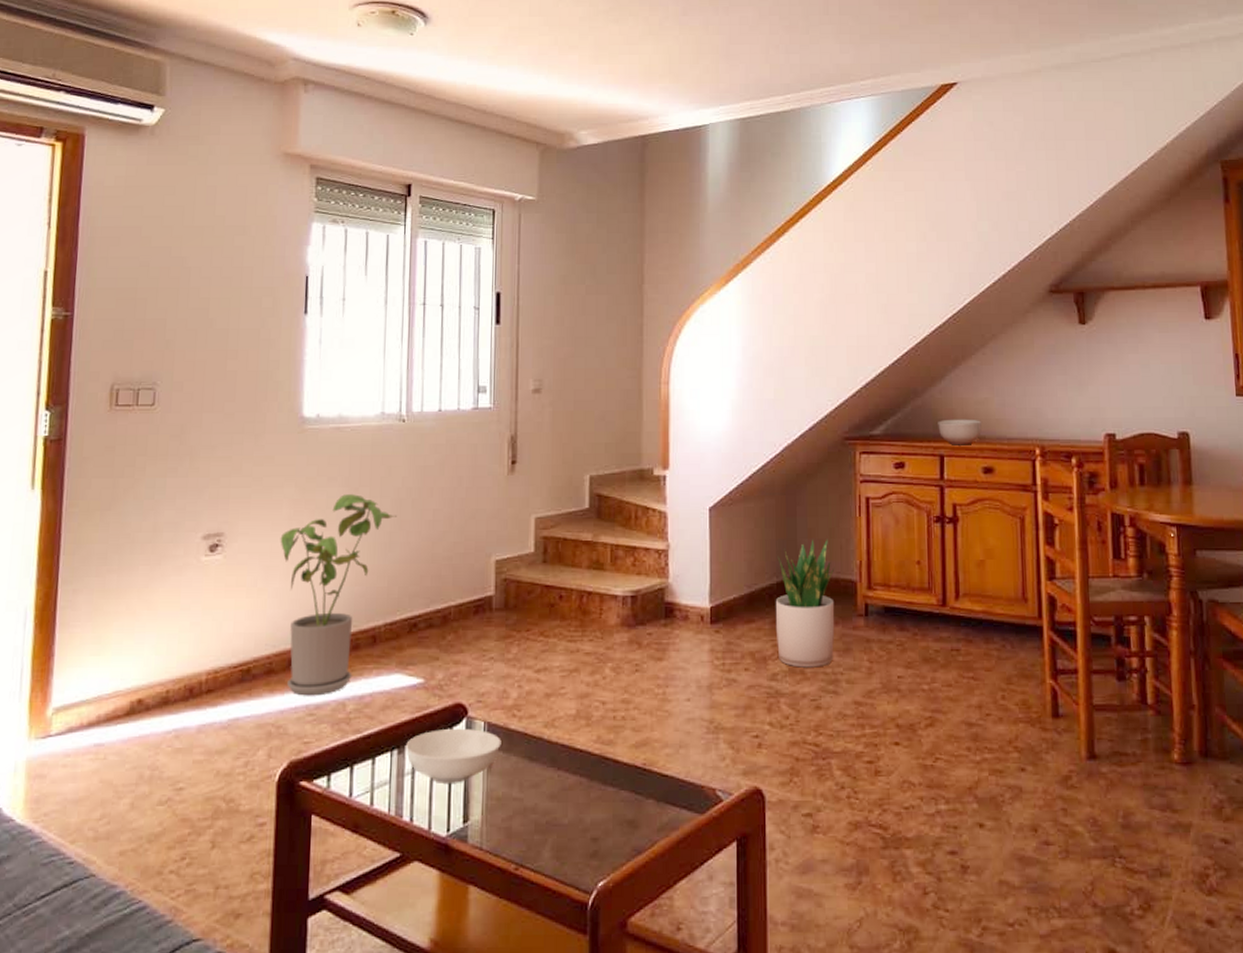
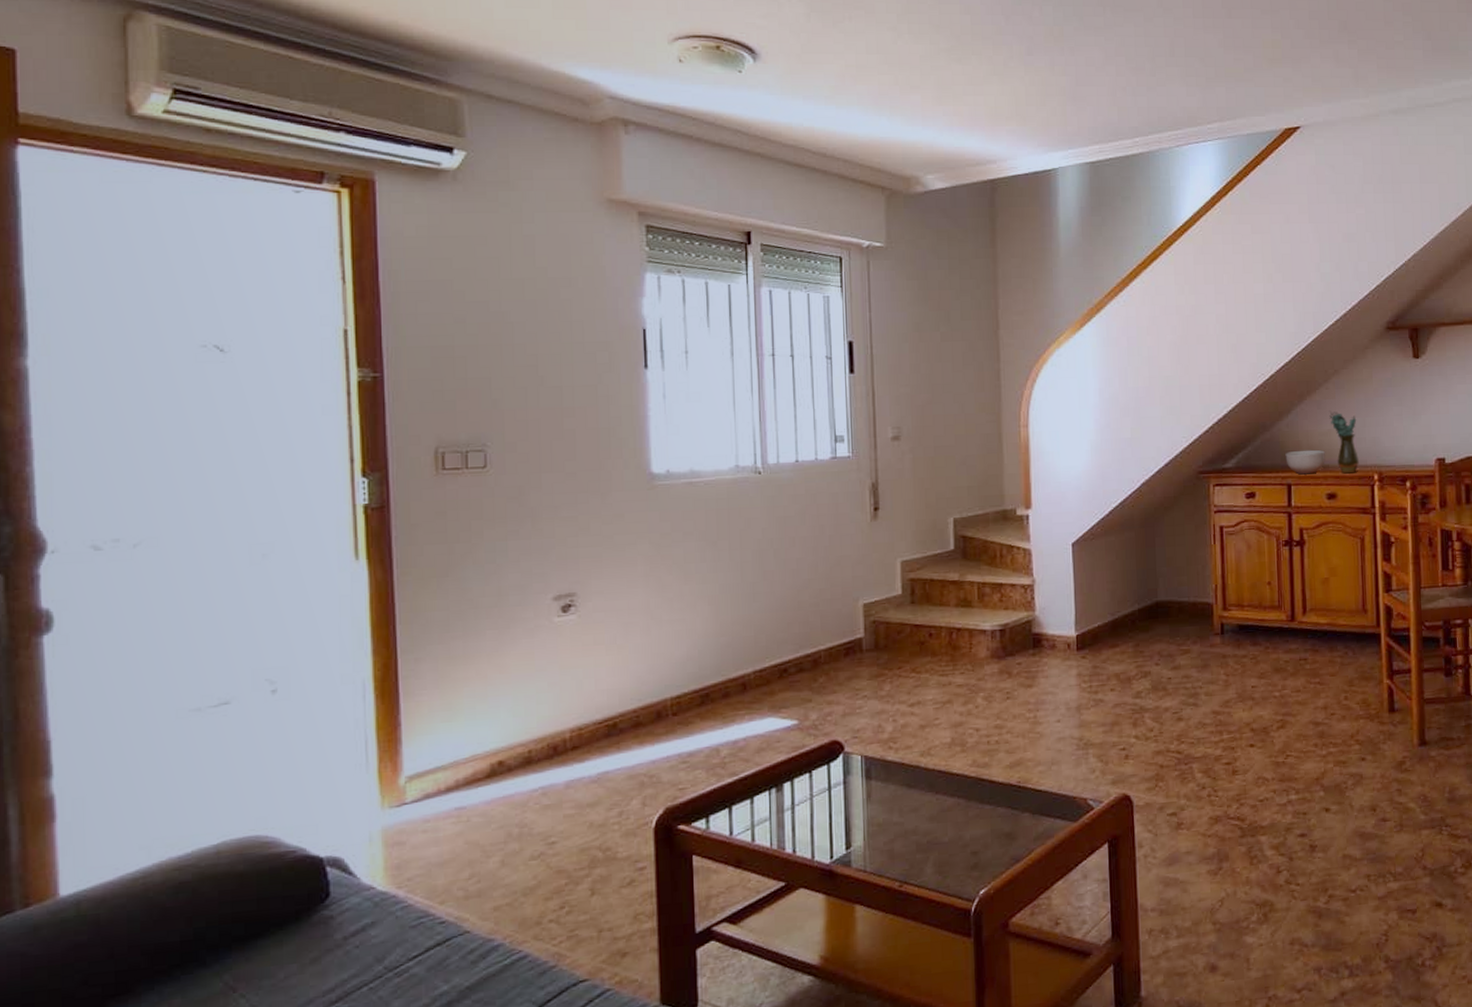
house plant: present [280,494,397,695] -> none [637,548,759,744]
bowl: present [406,728,501,783] -> none [784,763,879,816]
planter: present [775,539,835,668] -> none [1137,566,1194,685]
vase: none [986,377,1019,446] -> present [1329,410,1359,474]

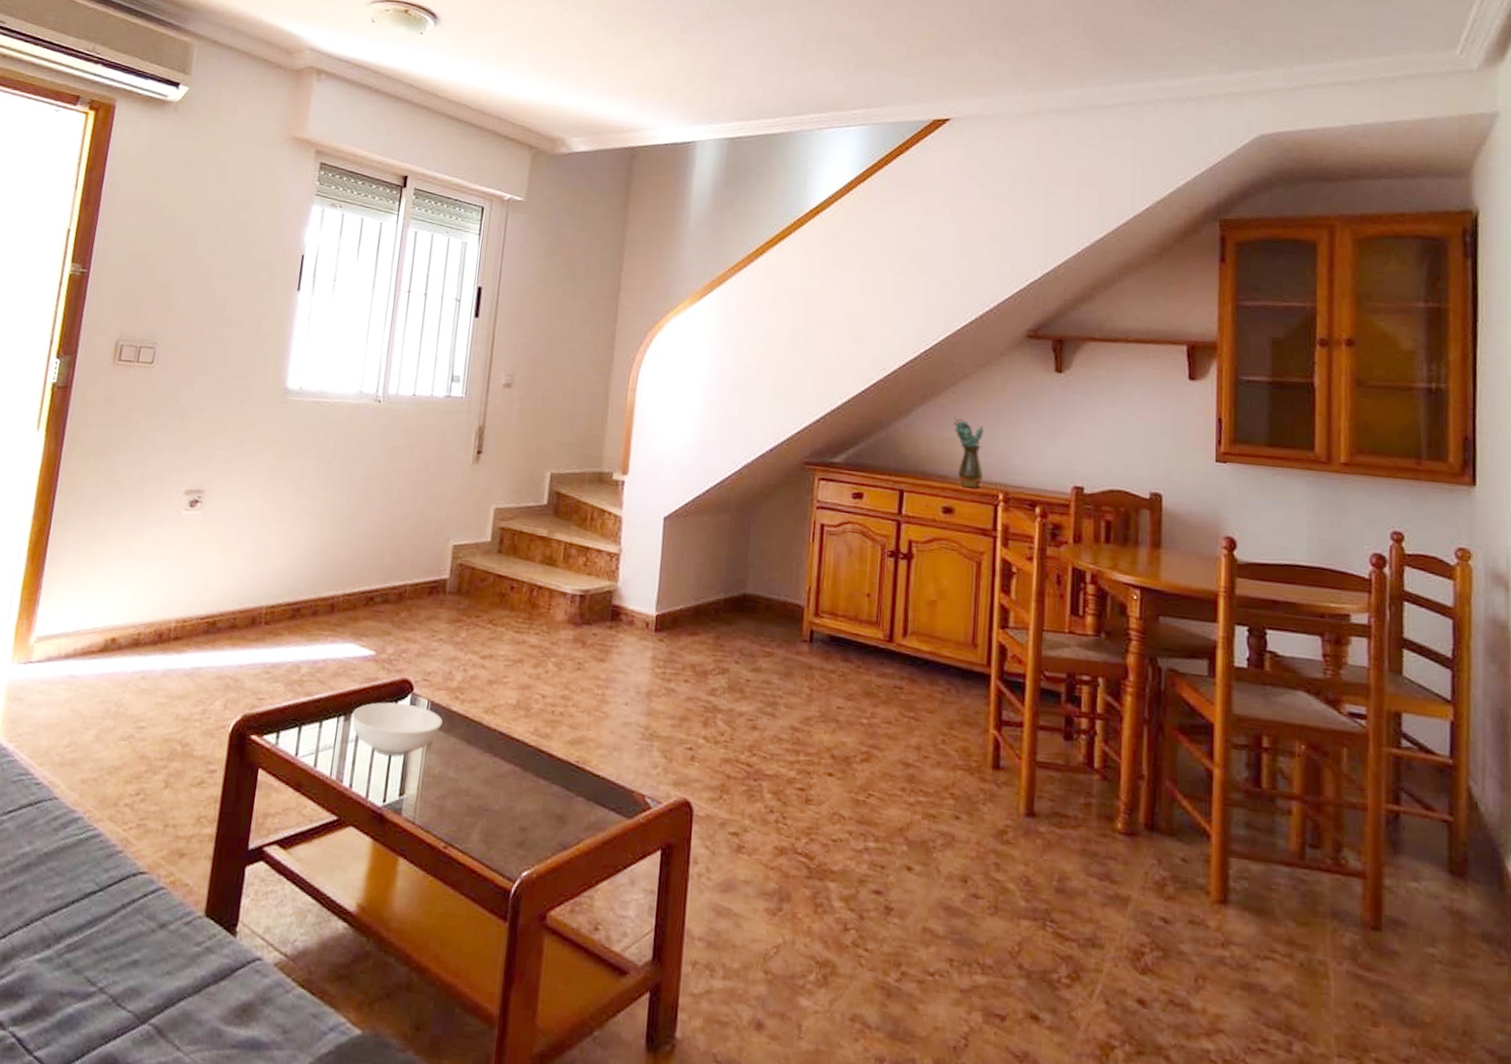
bowl: none [784,763,879,816] -> present [352,702,443,756]
bowl: present [1285,449,1326,475] -> none [900,454,946,483]

